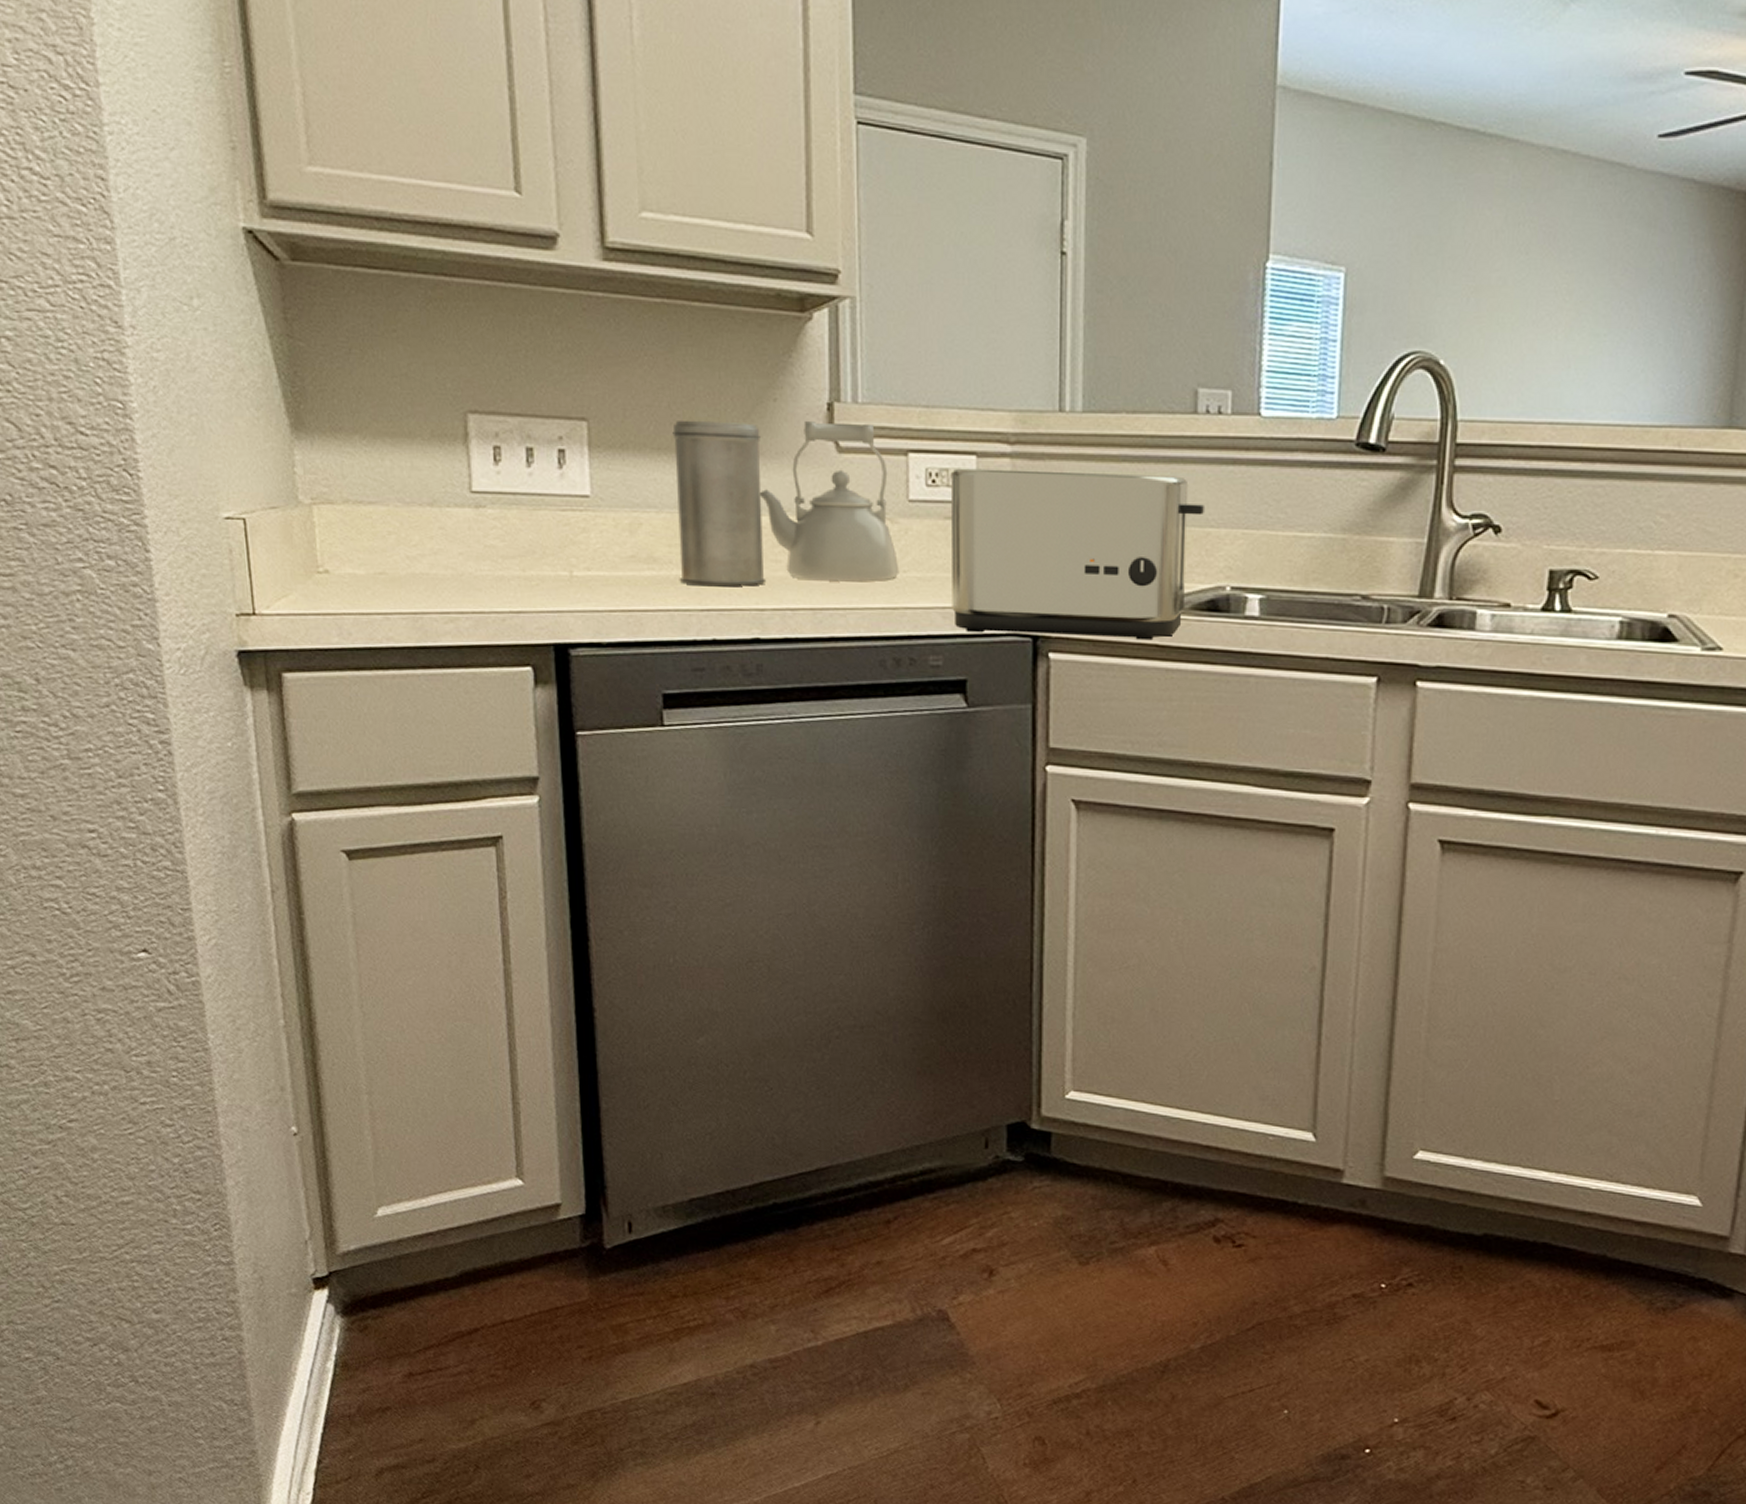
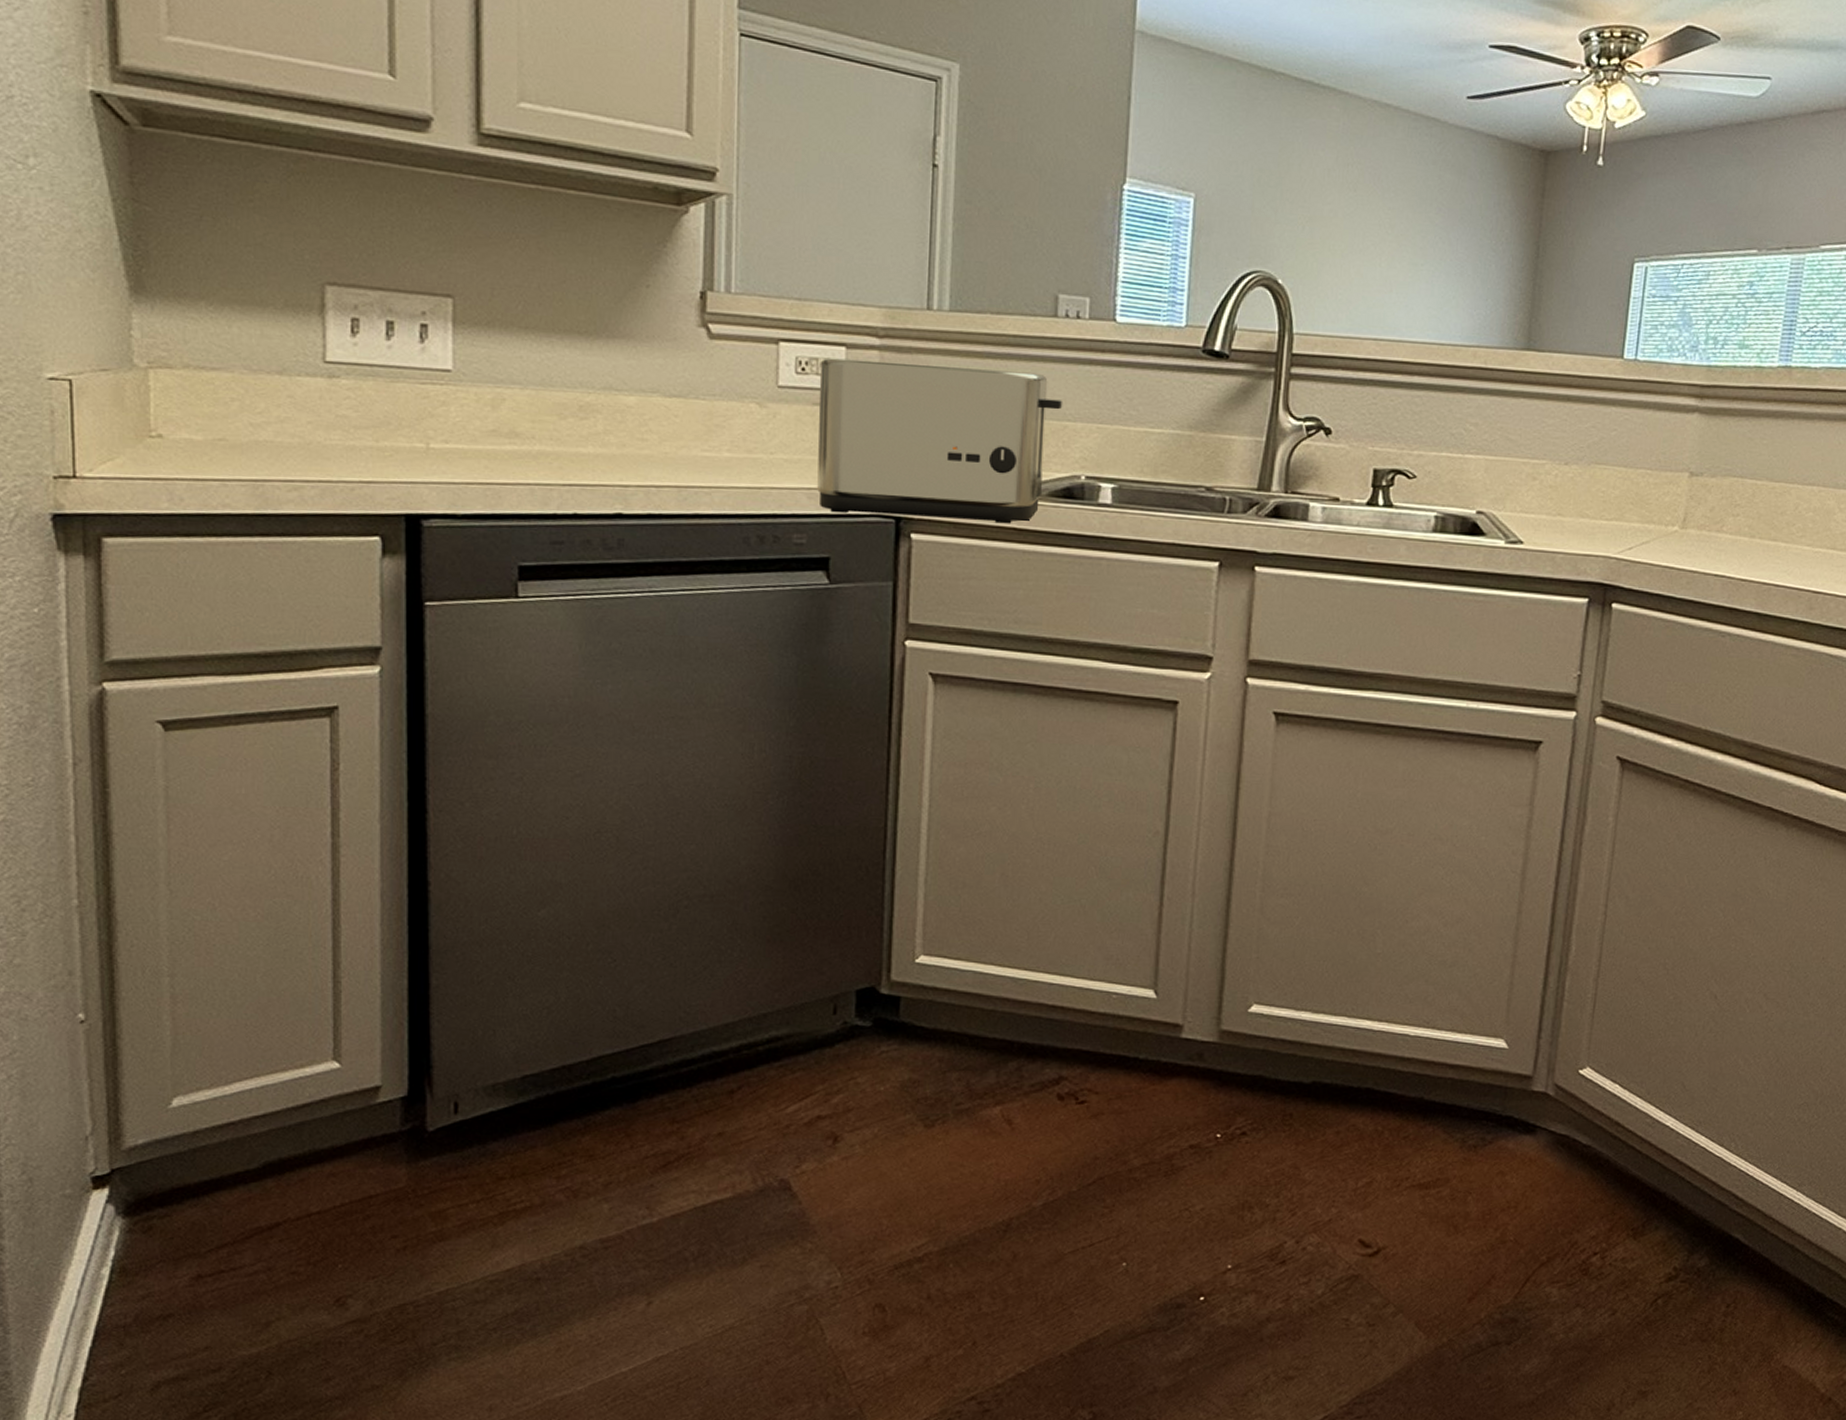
canister: present [672,421,767,587] -> none [541,302,632,463]
kettle: present [760,421,900,582] -> none [629,308,767,463]

